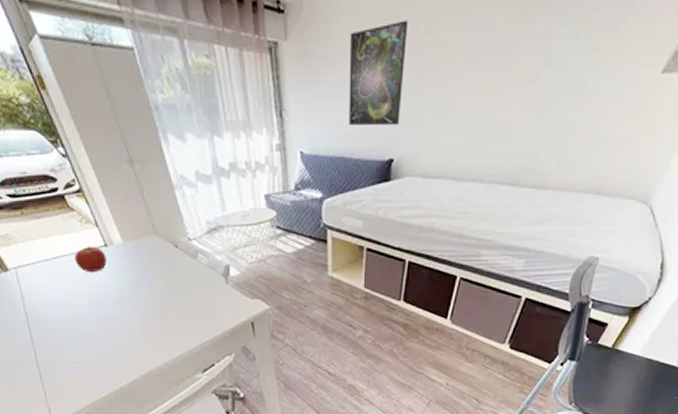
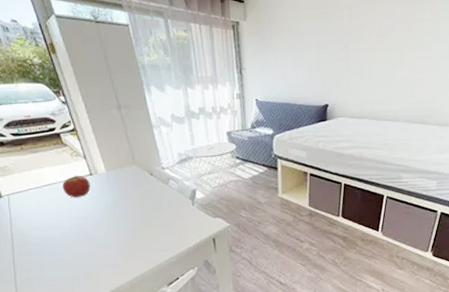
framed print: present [349,20,409,126] -> none [292,8,335,81]

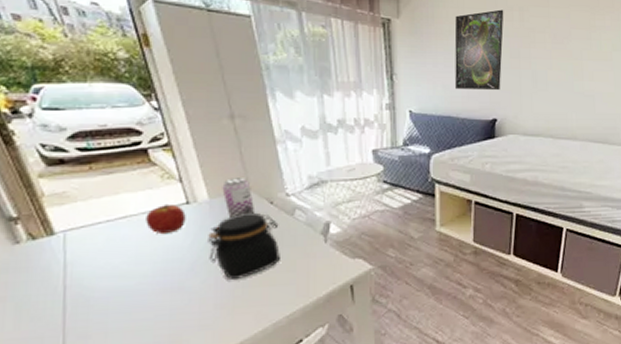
jar: none [107,181,160,232] -> present [208,212,280,279]
beer can: none [115,155,140,186] -> present [222,178,256,218]
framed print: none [292,8,335,81] -> present [454,9,504,91]

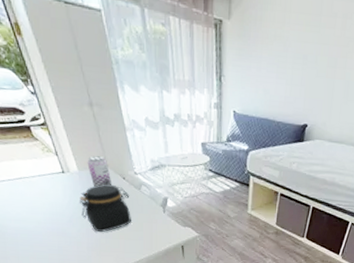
apple: present [146,203,186,235] -> none [35,171,63,194]
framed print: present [454,9,504,91] -> none [275,15,328,98]

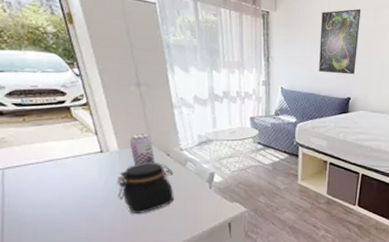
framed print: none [275,15,328,98] -> present [319,9,361,75]

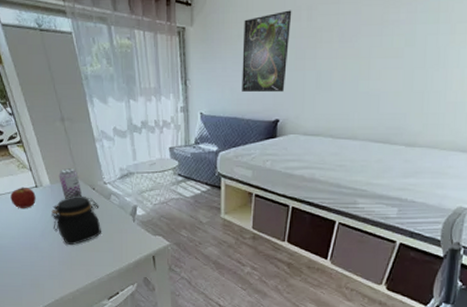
apple: none [68,151,100,176] -> present [10,187,36,209]

